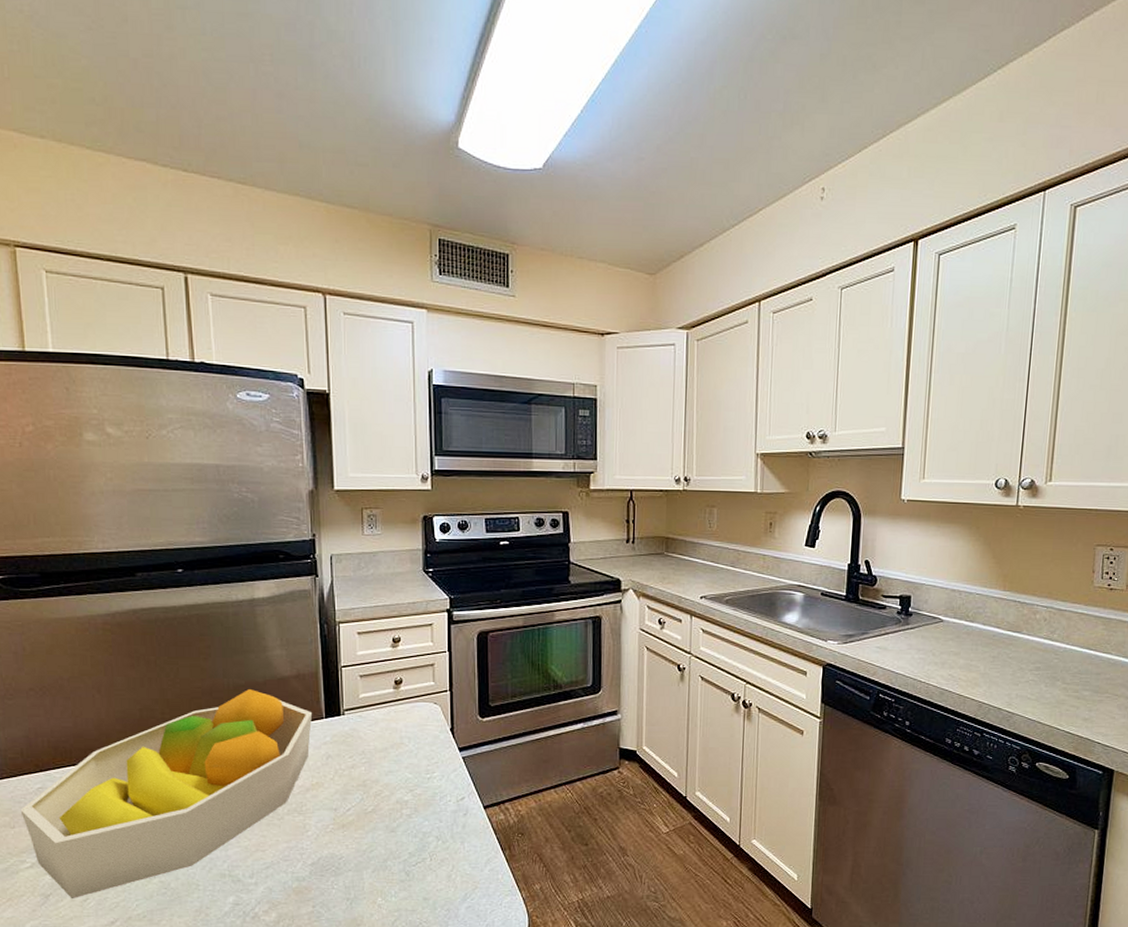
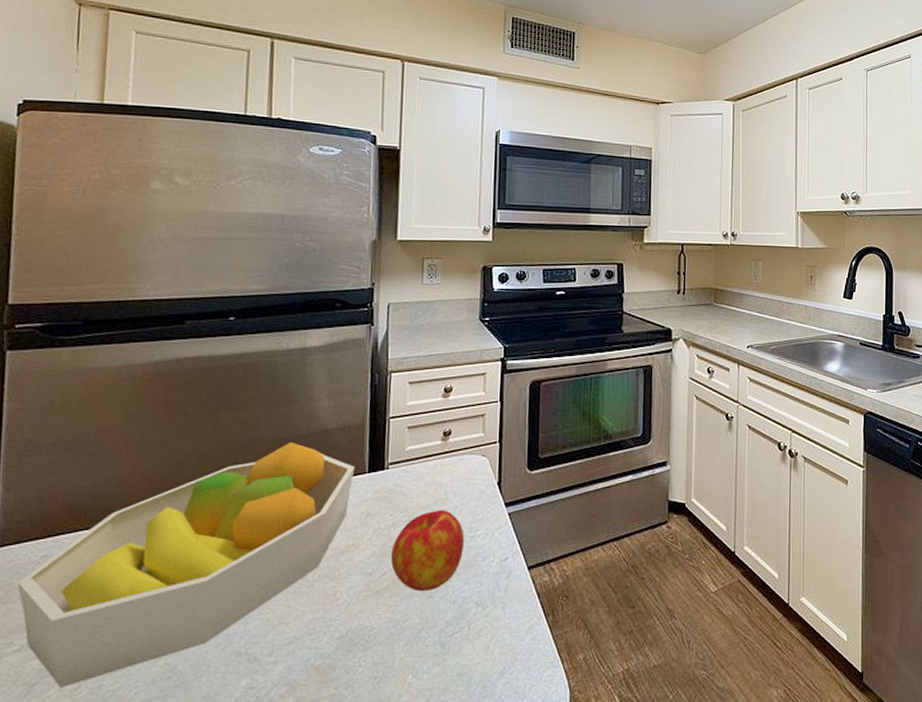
apple: none [353,753,421,826] -> present [390,510,464,592]

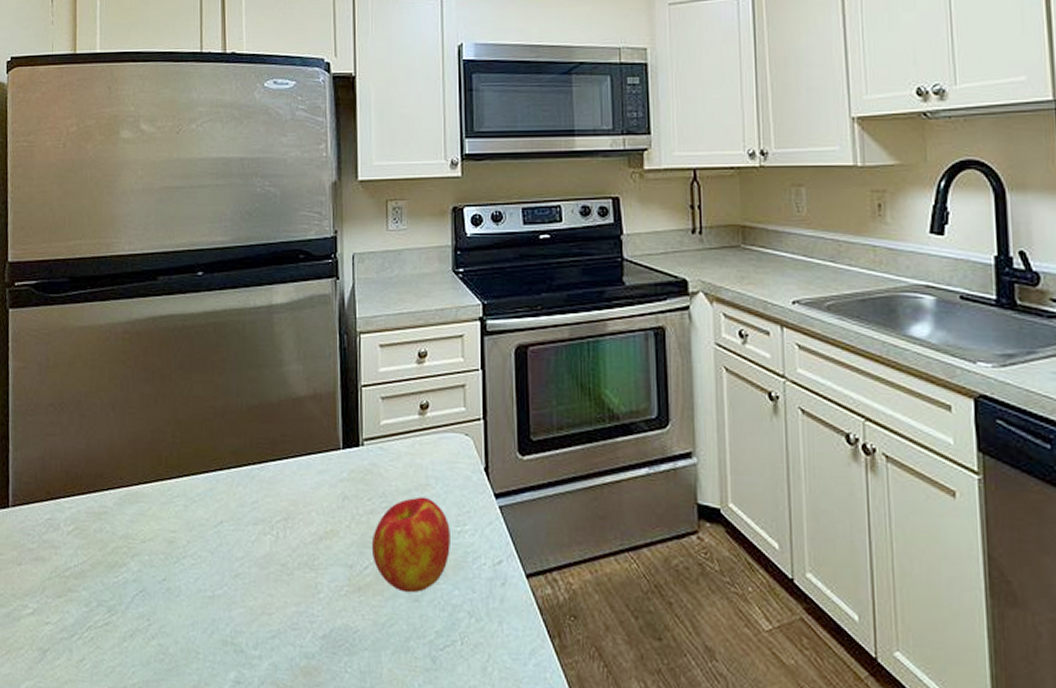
fruit bowl: present [17,443,356,687] -> none [28,411,329,657]

